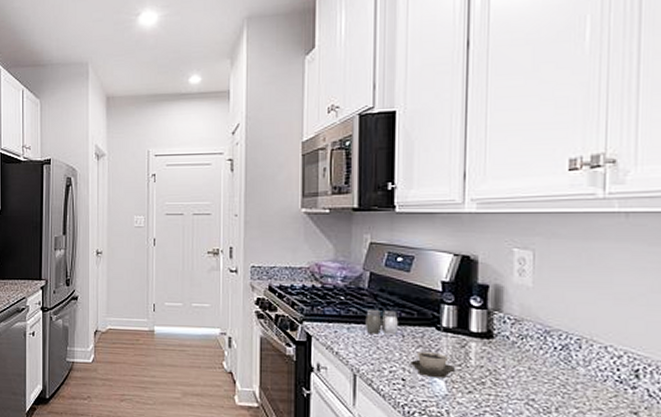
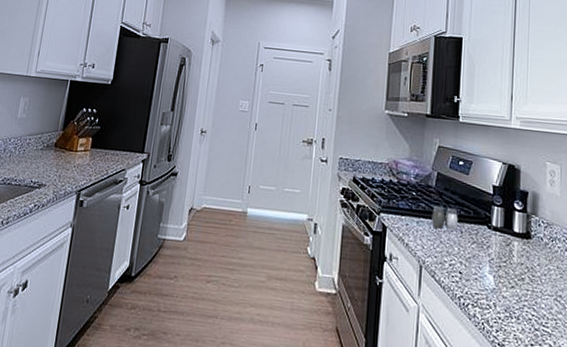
cup: present [411,351,456,379] -> none [467,247,502,273]

